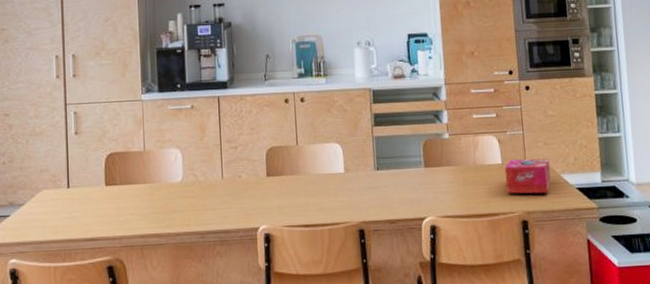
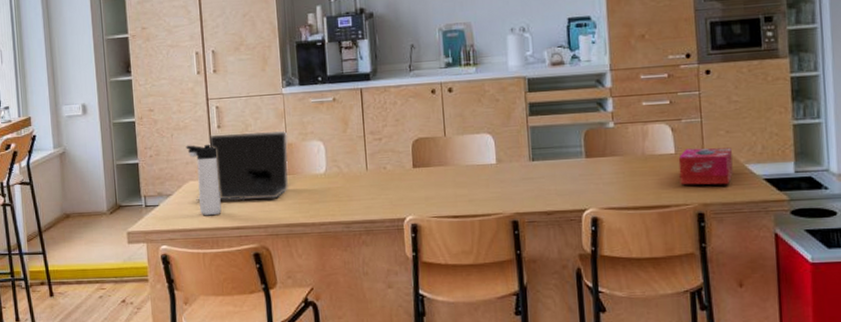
thermos bottle: none [41,150,76,227] -> present [186,144,222,216]
laptop: none [48,138,145,212] -> present [195,131,289,202]

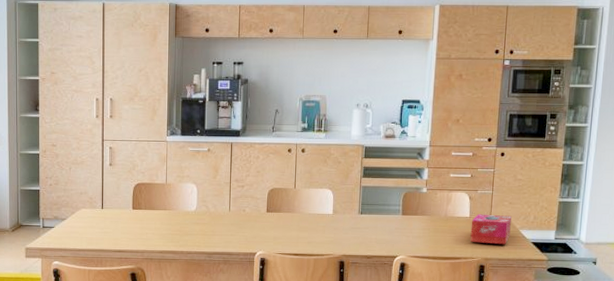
thermos bottle: present [186,144,222,216] -> none [81,178,107,239]
laptop: present [195,131,289,202] -> none [85,171,167,229]

